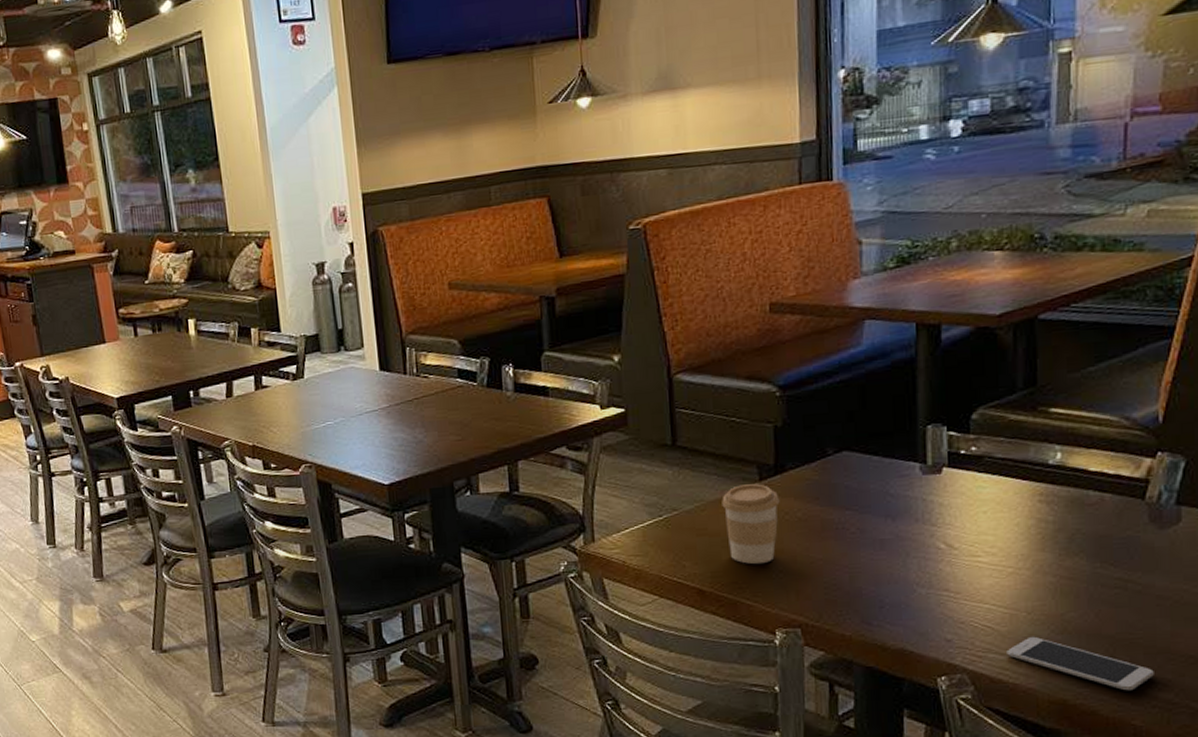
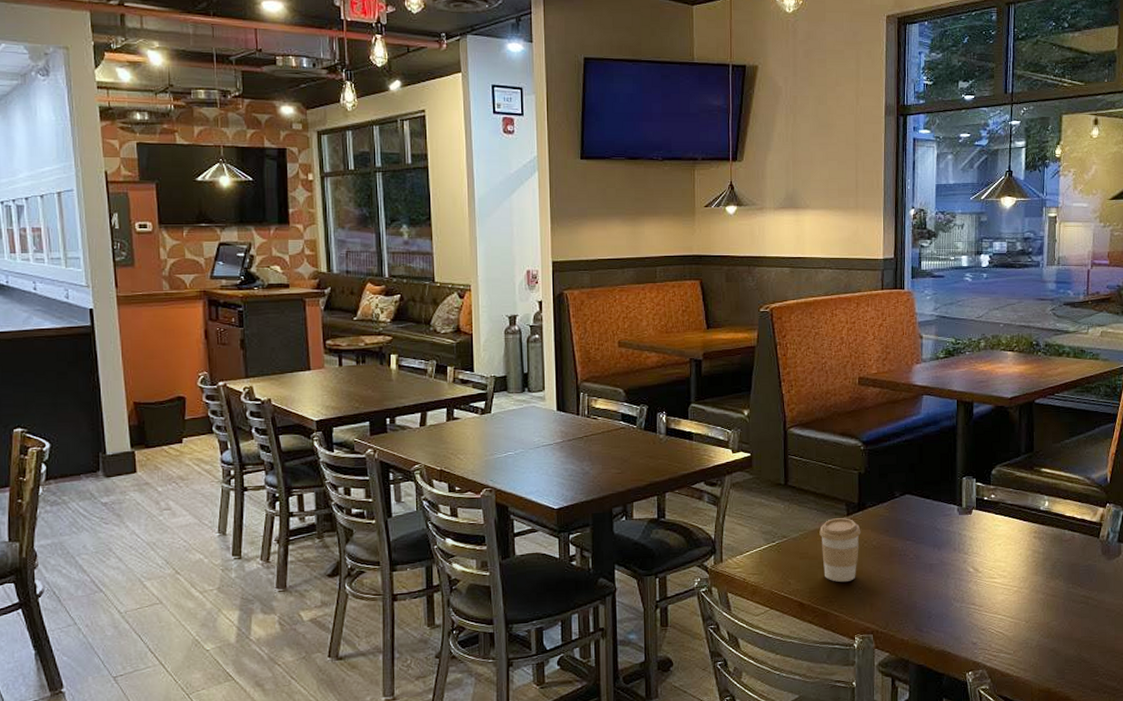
smartphone: present [1007,637,1154,691] -> none [1012,640,1105,681]

